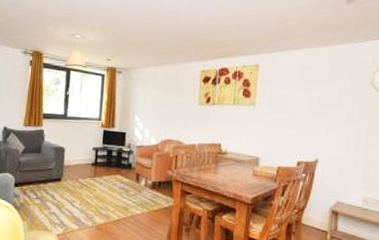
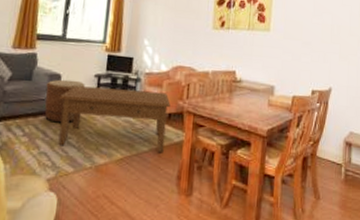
basket: none [52,152,85,189] -> present [44,79,85,123]
coffee table: none [64,157,160,215] -> present [58,86,171,152]

